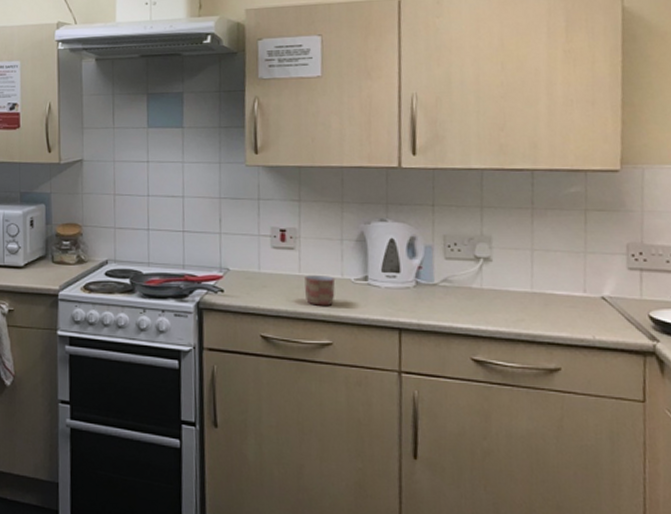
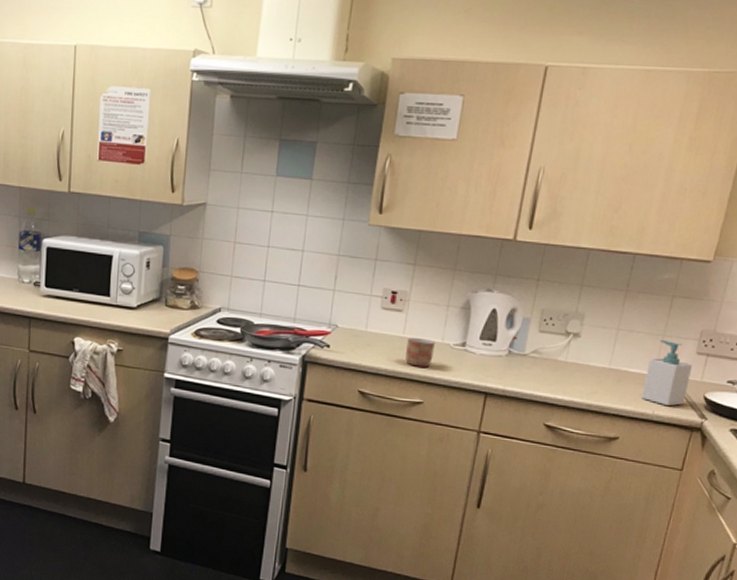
soap bottle: none [575,258,628,330] -> present [641,340,693,406]

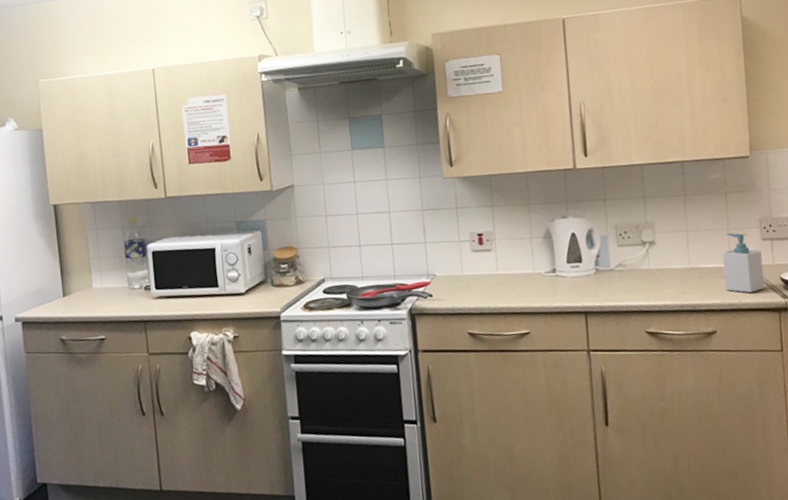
mug: present [405,337,436,367] -> none [502,271,529,300]

